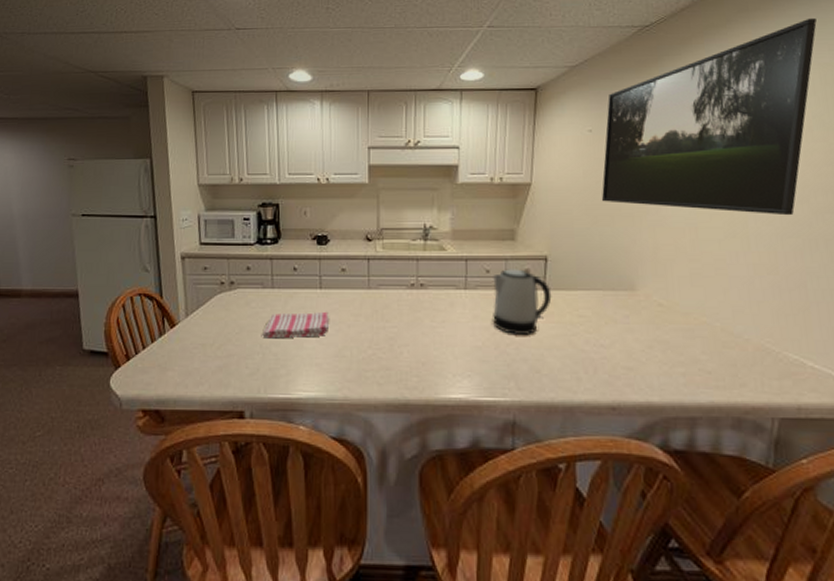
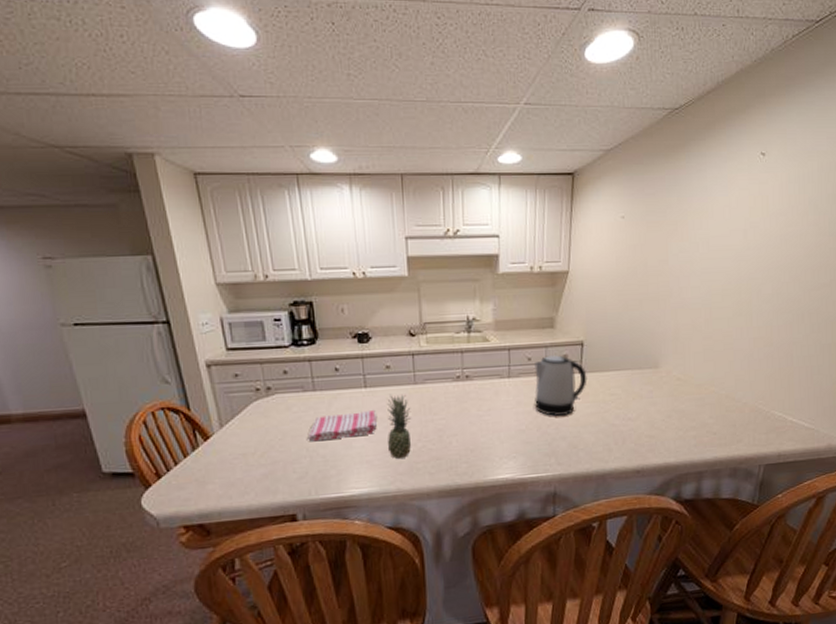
fruit: none [338,298,363,364] -> present [387,394,411,459]
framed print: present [601,17,817,216] -> none [631,105,819,294]

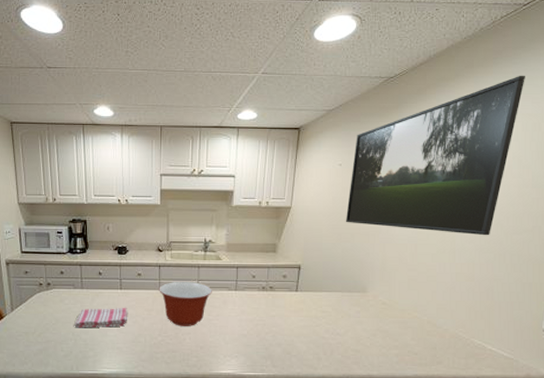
fruit: present [387,394,411,459] -> none [135,297,155,348]
mixing bowl: none [414,371,481,427] -> present [159,282,212,326]
kettle: present [534,355,587,417] -> none [255,275,302,326]
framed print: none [631,105,819,294] -> present [345,75,525,236]

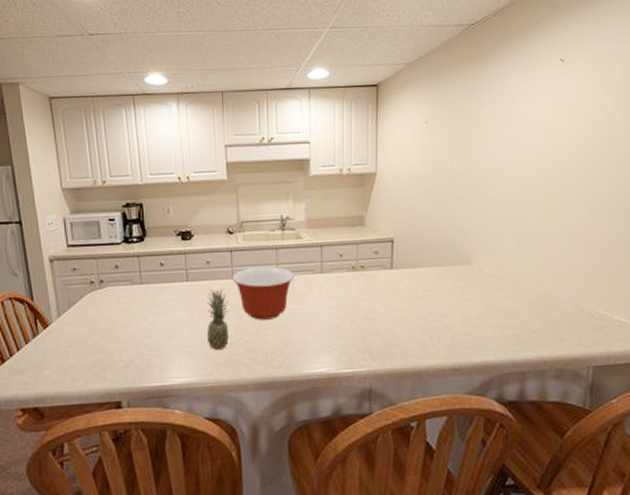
dish towel: present [74,307,127,328] -> none [134,302,197,332]
fruit: none [135,297,155,348] -> present [207,288,229,350]
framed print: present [345,75,525,236] -> none [438,14,616,191]

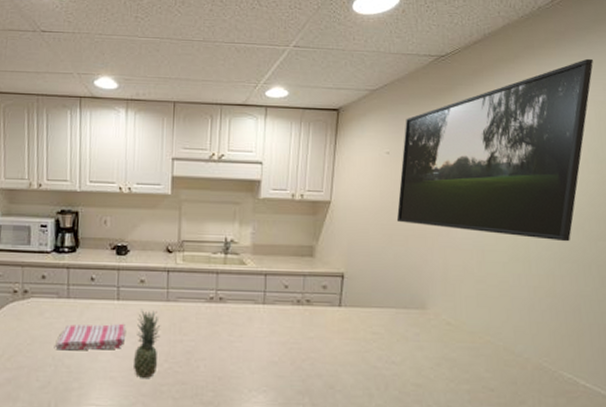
dish towel: none [134,302,197,332] -> present [55,323,125,351]
mixing bowl: present [232,267,295,320] -> none [166,291,234,350]
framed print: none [438,14,616,191] -> present [396,58,593,242]

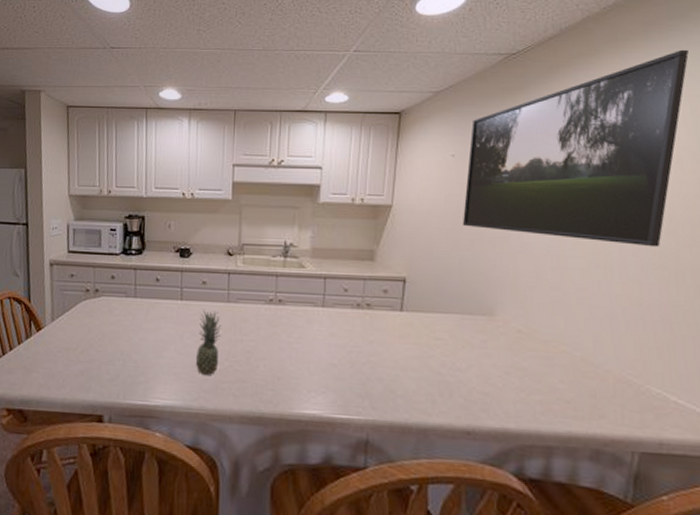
dish towel: present [55,323,125,351] -> none [123,322,188,347]

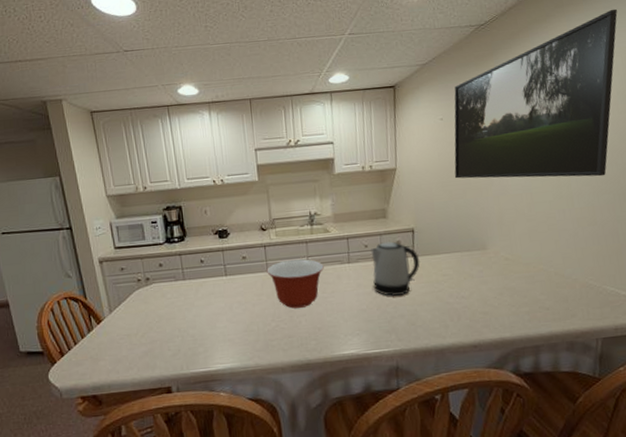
fruit: present [196,310,222,375] -> none [245,280,266,337]
mixing bowl: none [227,293,293,350] -> present [266,259,324,309]
kettle: none [348,288,409,355] -> present [371,241,420,297]

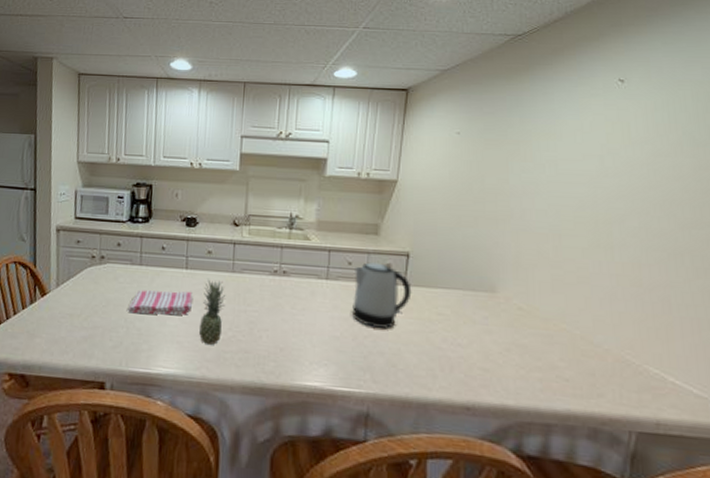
dish towel: none [179,294,236,324] -> present [127,290,193,315]
fruit: none [245,280,266,337] -> present [199,279,226,345]
mixing bowl: present [266,259,324,309] -> none [232,264,297,321]
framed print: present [454,9,618,179] -> none [466,35,690,229]

